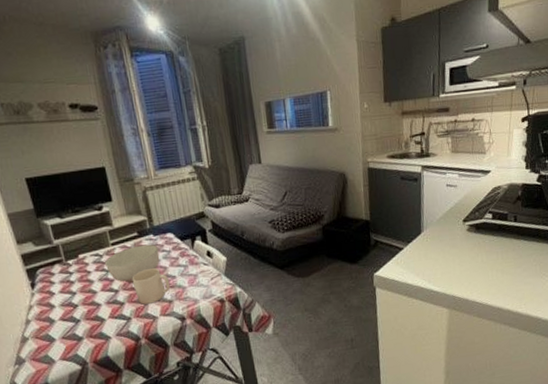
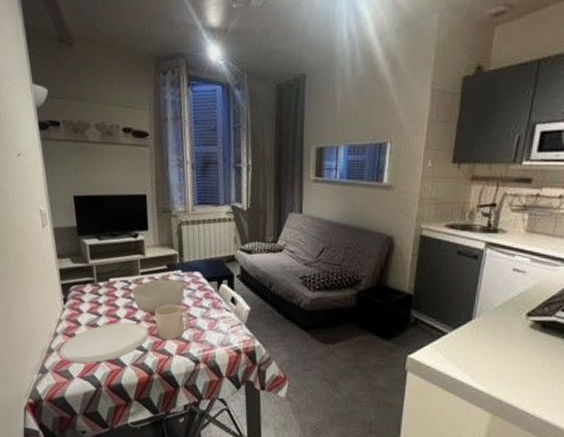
plate: none [34,294,130,347] -> present [59,322,149,364]

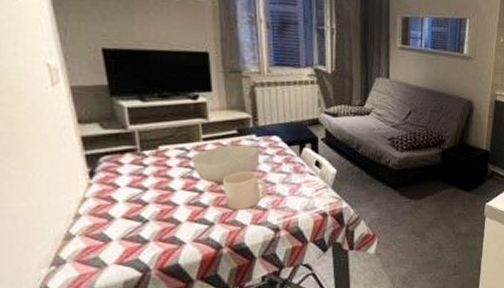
plate: present [59,322,149,364] -> none [83,194,216,248]

